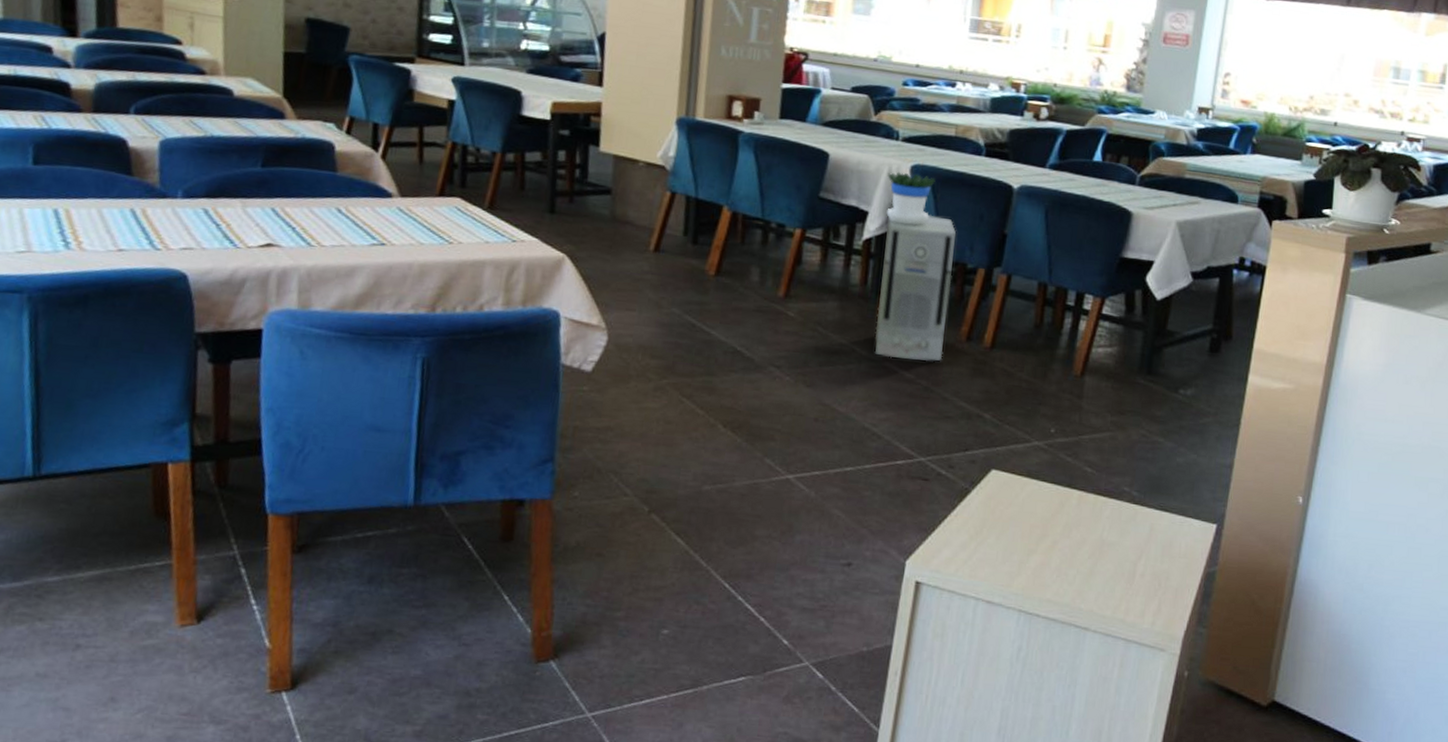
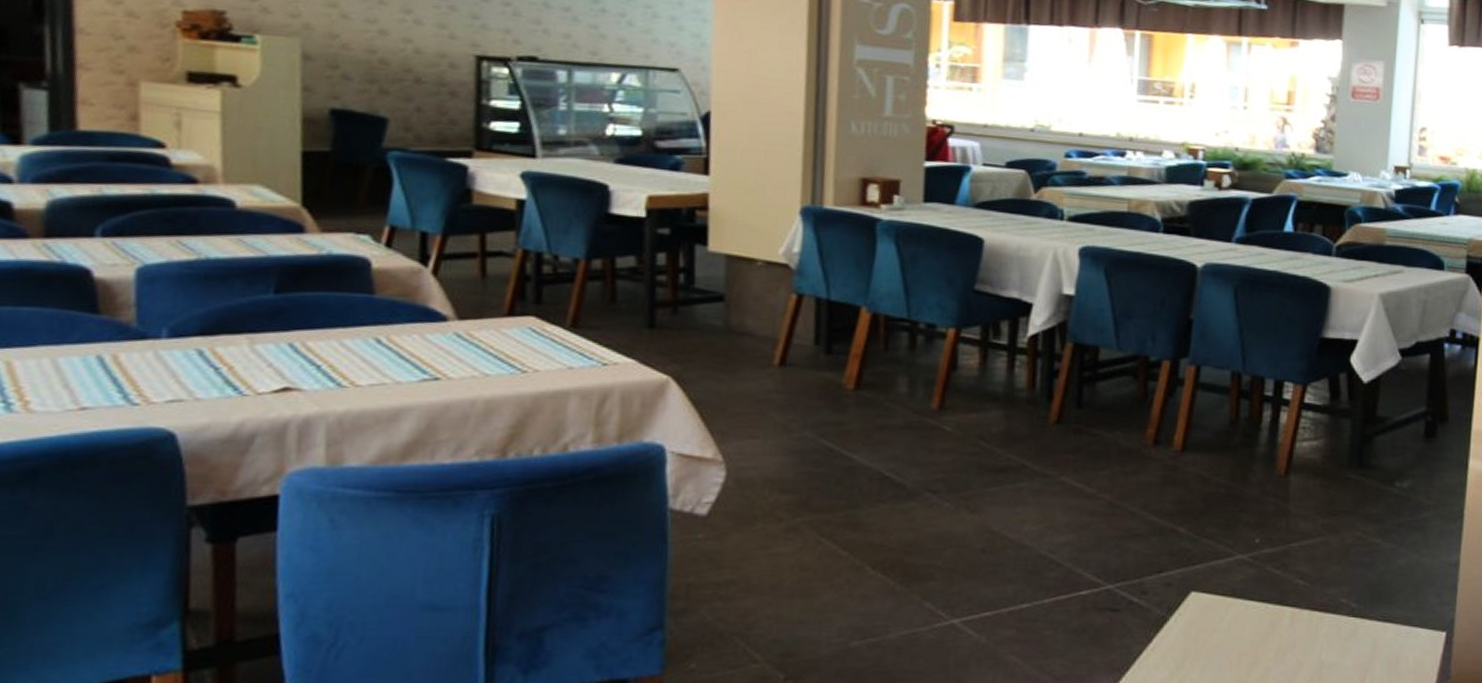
air purifier: present [874,214,957,361] -> none [1047,302,1136,472]
flowerpot: present [886,171,936,226] -> none [1053,255,1108,316]

